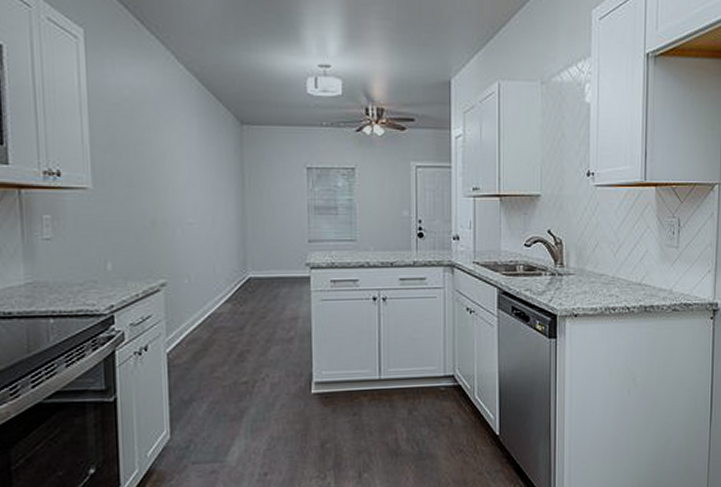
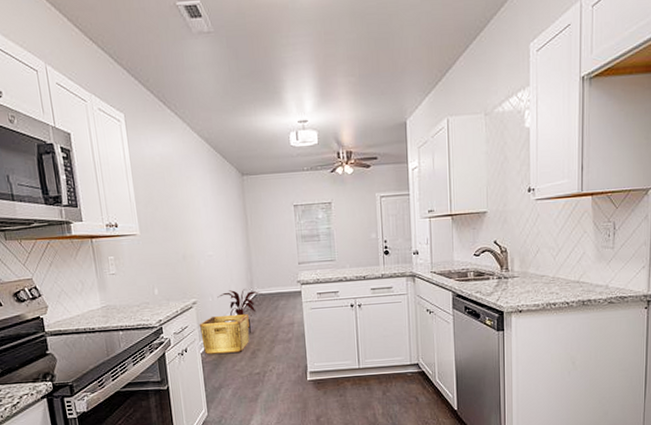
hamper: none [167,303,238,355] -> present [199,314,250,355]
house plant: none [196,270,259,330] -> present [217,289,263,334]

